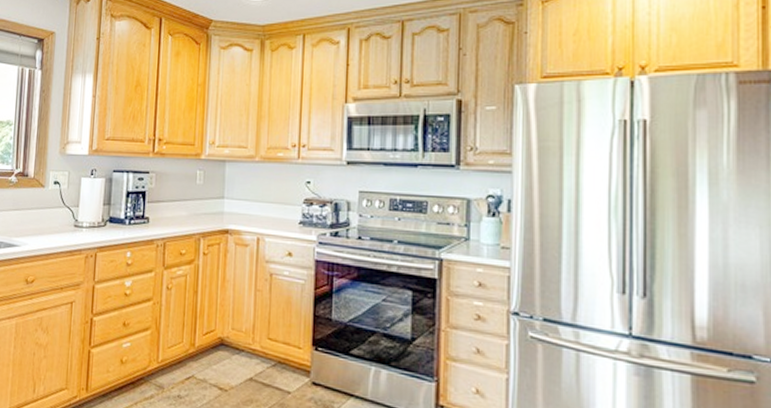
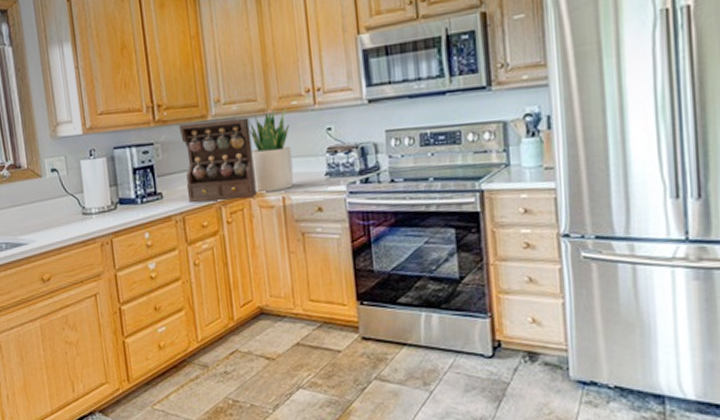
spice rack: none [171,159,238,235] -> present [180,117,257,203]
planter: none [233,158,273,232] -> present [249,108,294,193]

